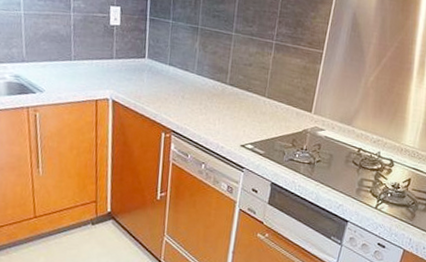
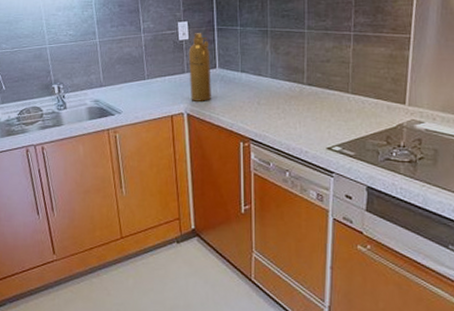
spray bottle: none [117,20,141,90] -> present [188,33,212,101]

